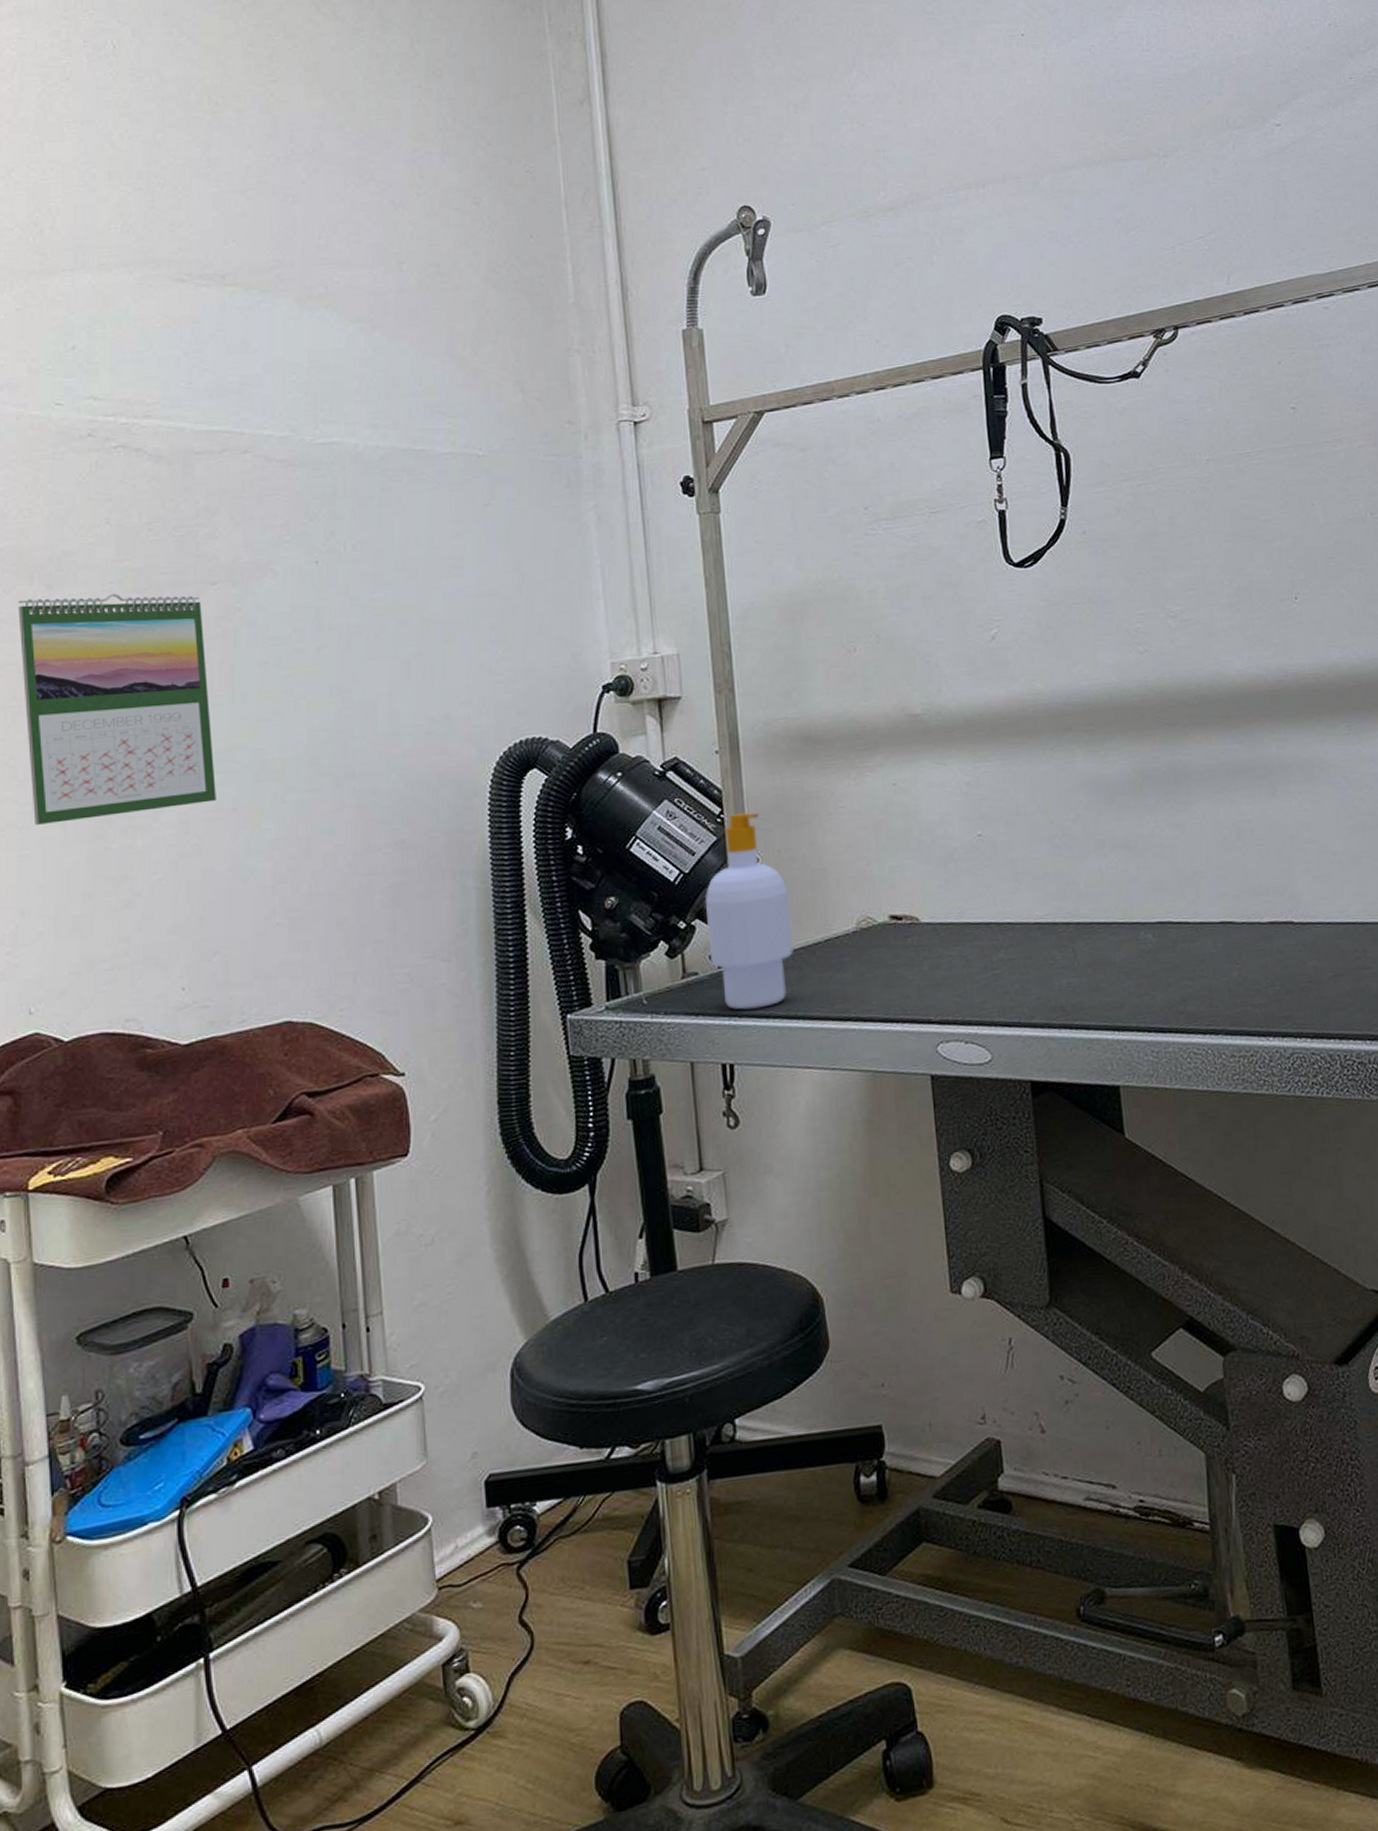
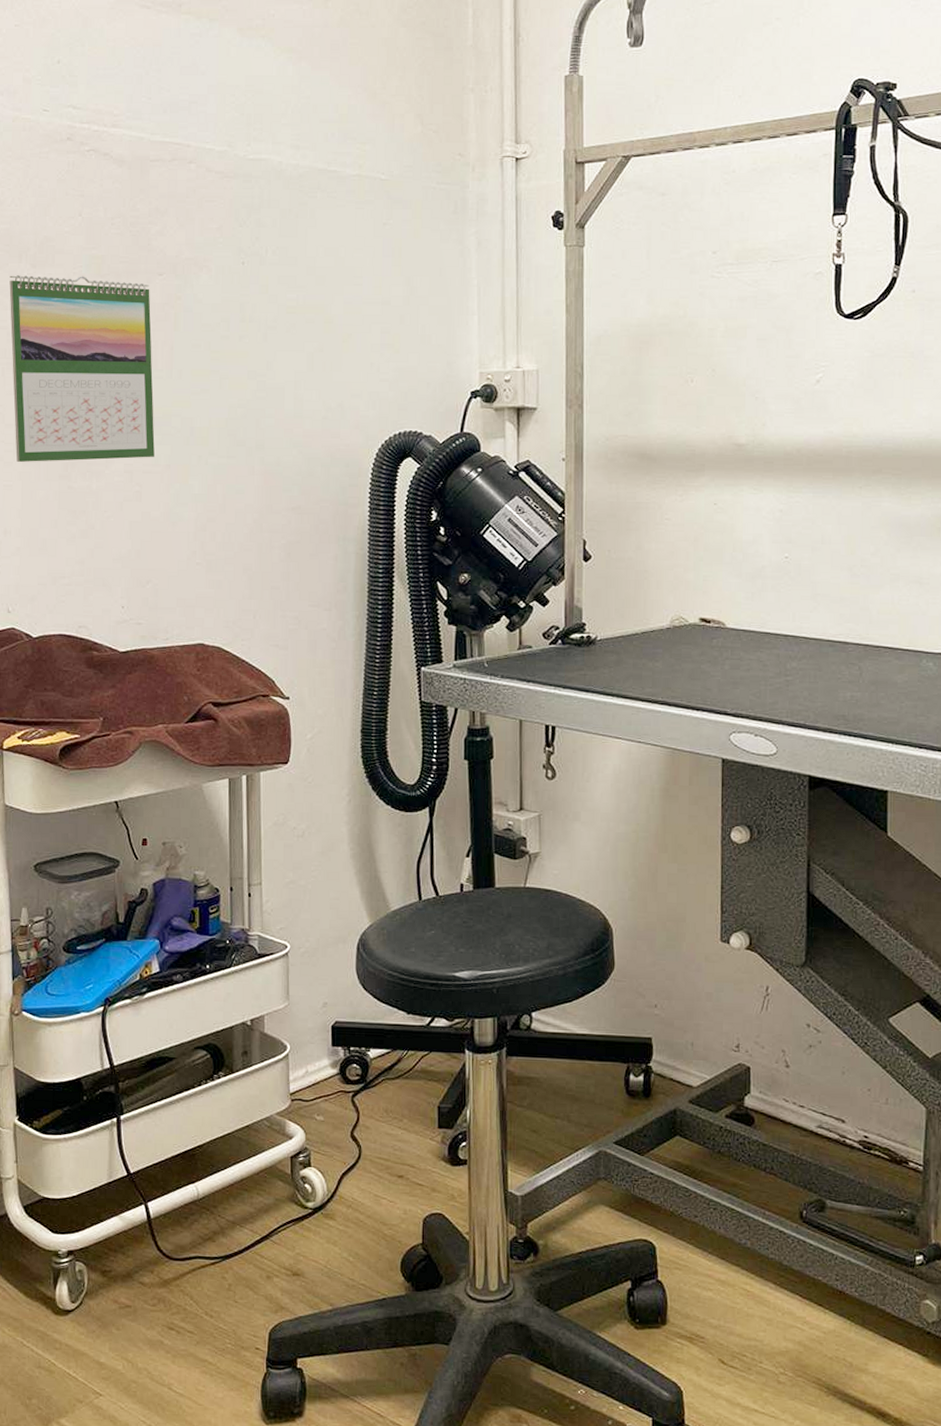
soap bottle: present [704,812,793,1010] -> none [542,514,615,683]

